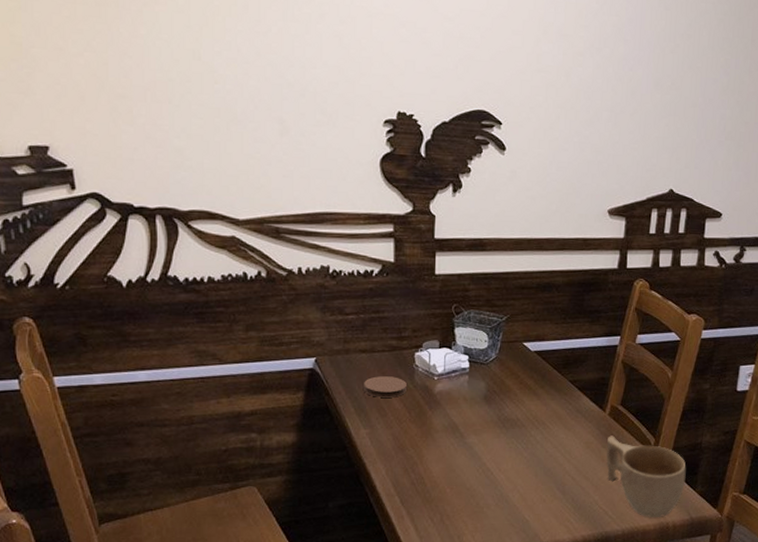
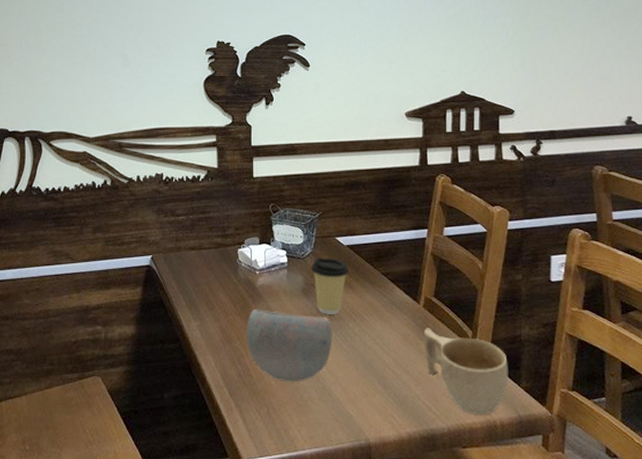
coaster: present [364,376,407,398] -> none [194,272,231,291]
bowl: none [420,416,513,490] -> present [246,309,333,382]
coffee cup: none [494,363,535,422] -> present [310,258,350,314]

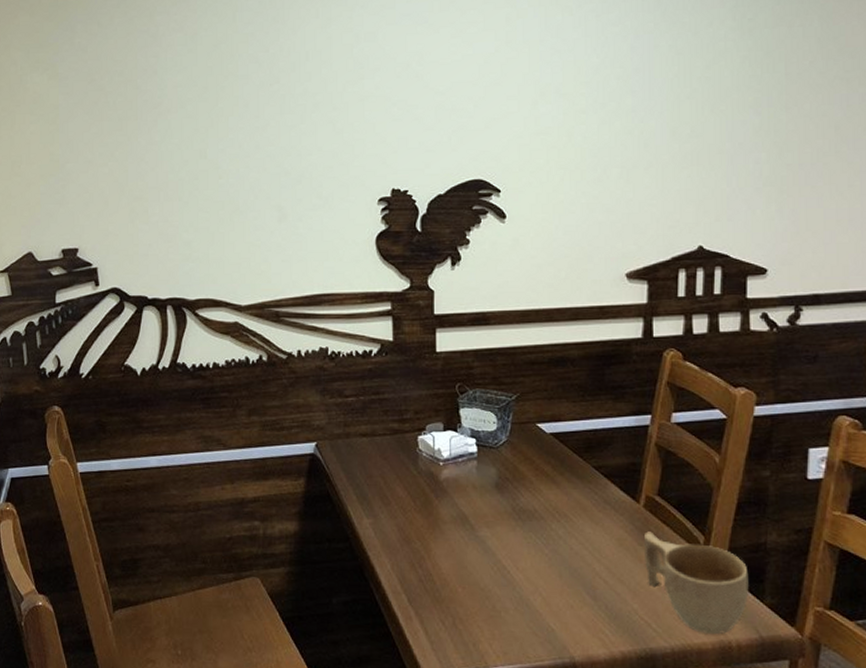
bowl: present [246,309,333,382] -> none [427,506,531,590]
coffee cup: present [310,258,350,314] -> none [505,447,553,513]

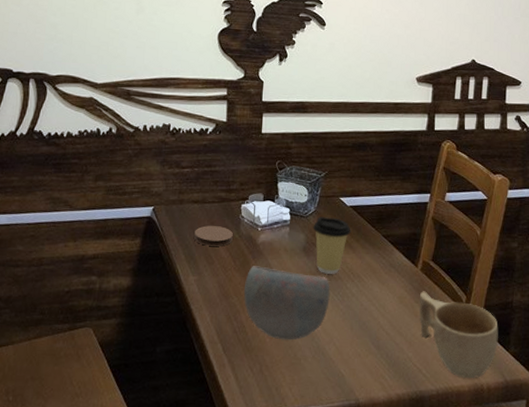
coaster: none [366,462,410,485] -> present [194,225,233,246]
bowl: none [427,506,531,590] -> present [243,266,330,341]
coffee cup: none [505,447,553,513] -> present [312,217,351,274]

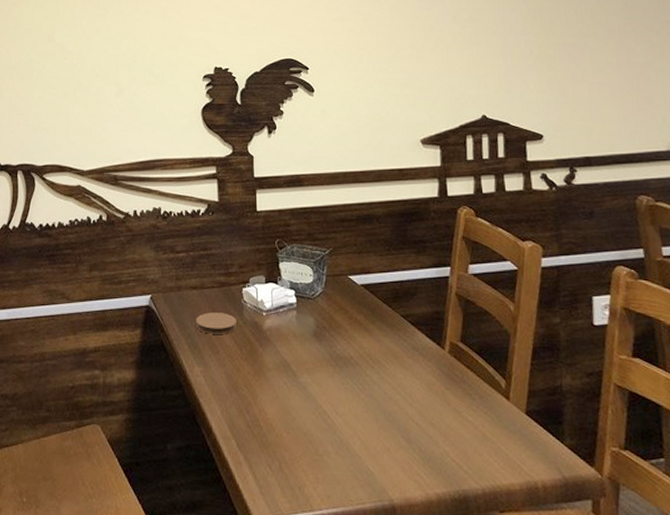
bowl: present [243,266,330,341] -> none [253,354,349,435]
coffee cup: present [312,217,351,274] -> none [322,298,365,360]
cup: present [419,291,498,379] -> none [451,376,550,476]

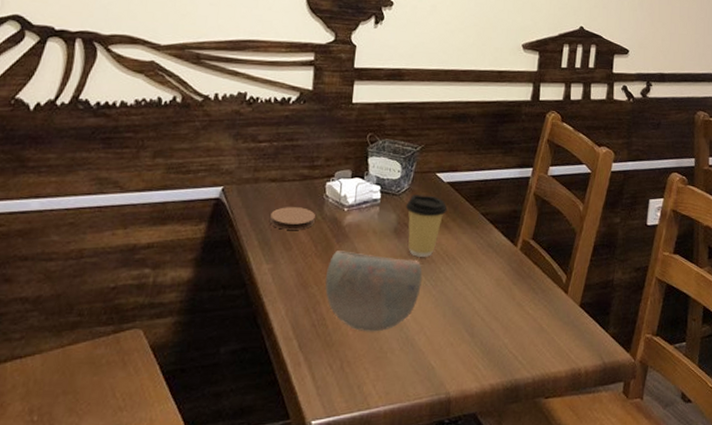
bowl: none [253,354,349,435] -> present [325,250,423,332]
coffee cup: none [322,298,365,360] -> present [405,195,447,257]

